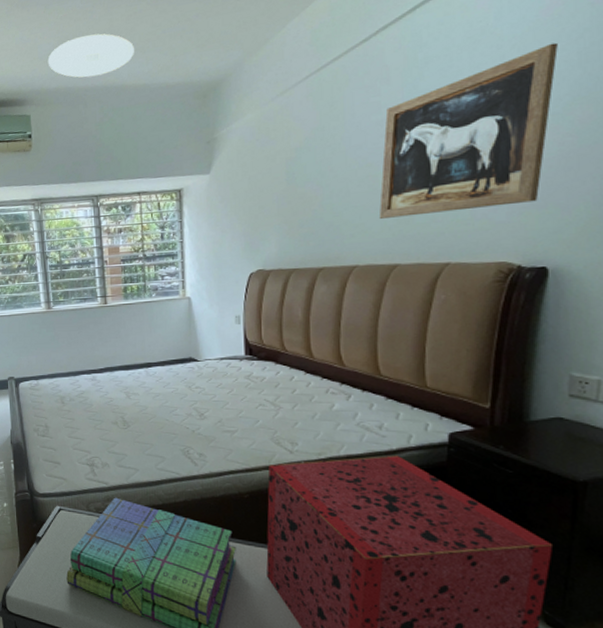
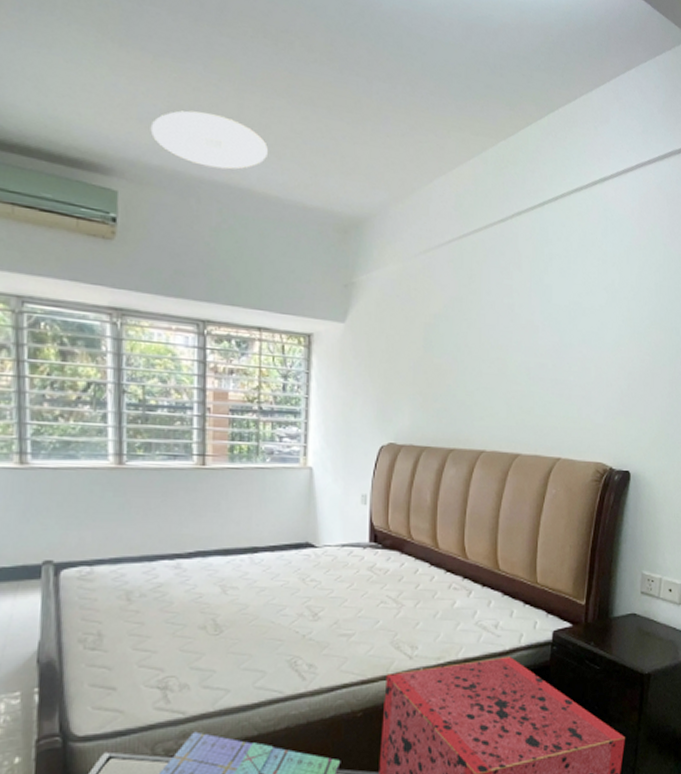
wall art: present [379,42,558,219] -> none [505,270,643,410]

